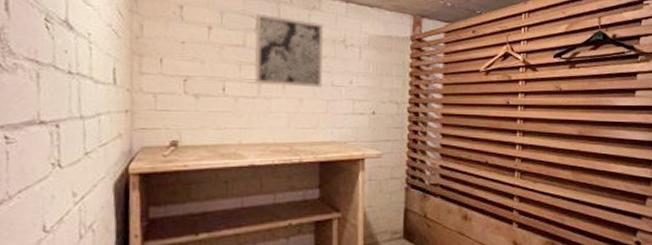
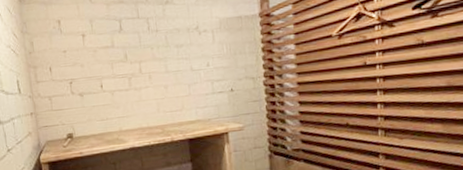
wall art: present [254,13,324,88] -> none [119,15,183,78]

